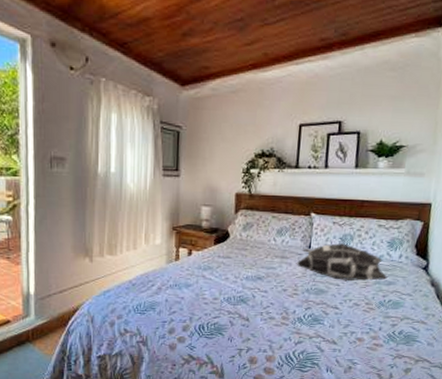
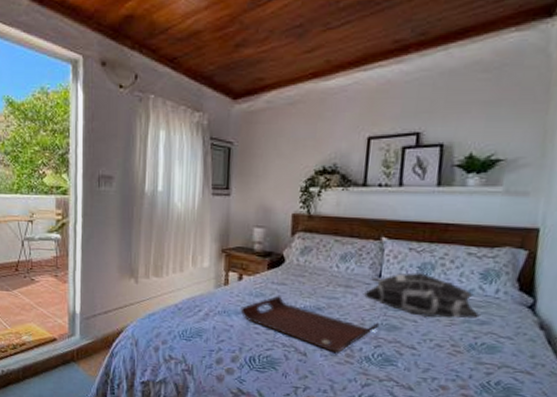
serving tray: none [190,267,310,316] -> present [240,295,380,353]

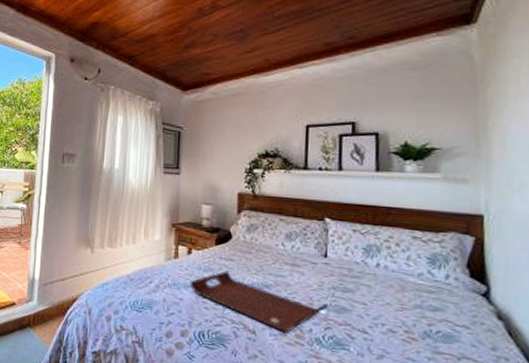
decorative pillow: present [363,272,480,318] -> none [310,254,432,304]

